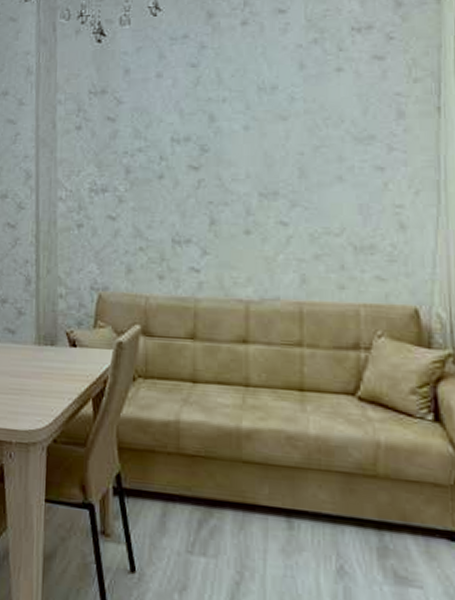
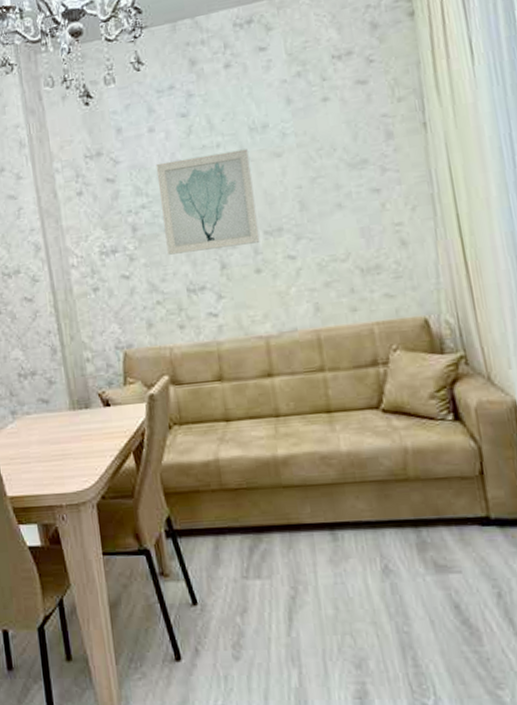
wall art: none [158,107,254,203] -> present [156,148,260,255]

